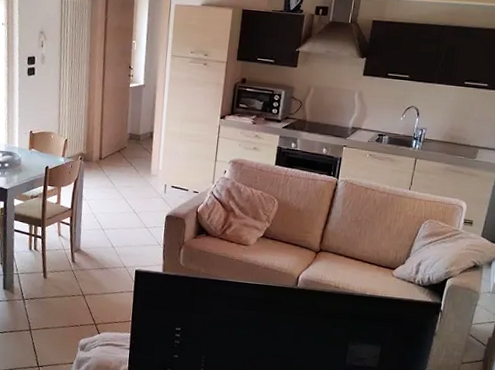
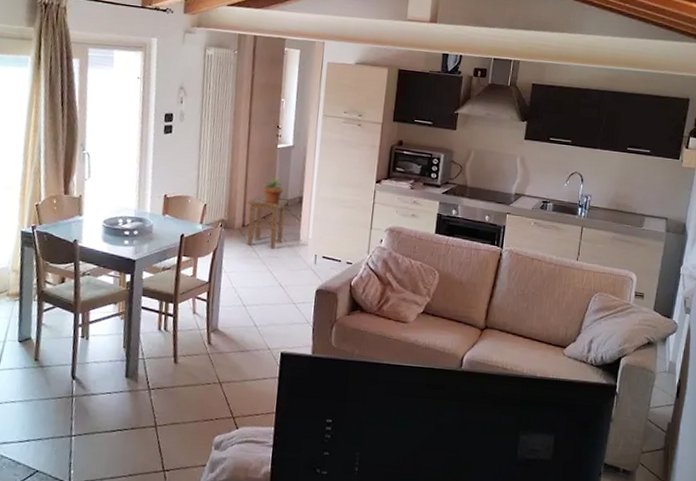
stool: none [104,132,141,180] -> present [247,196,289,249]
potted plant: none [116,113,137,137] -> present [262,176,285,202]

